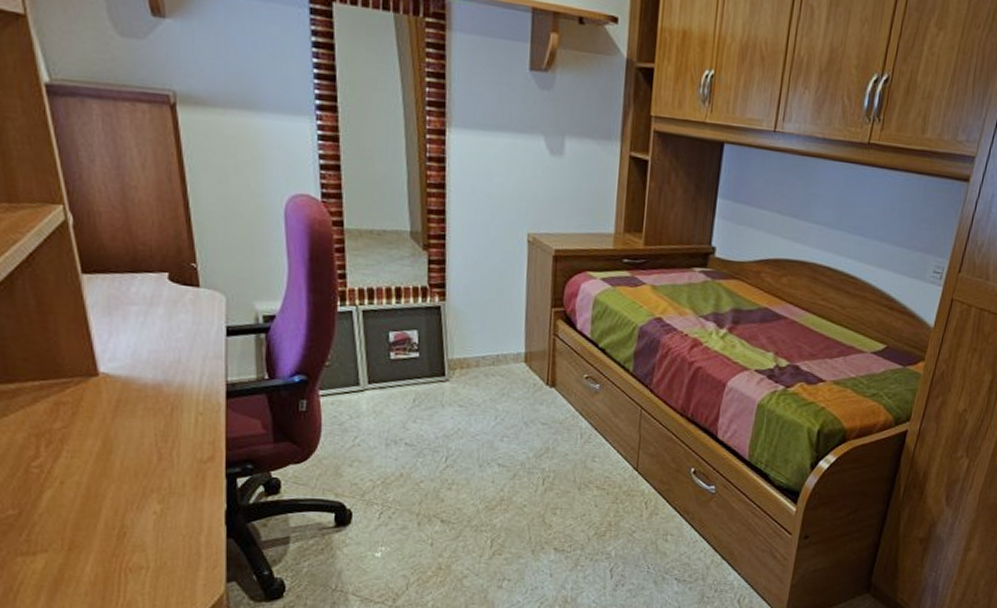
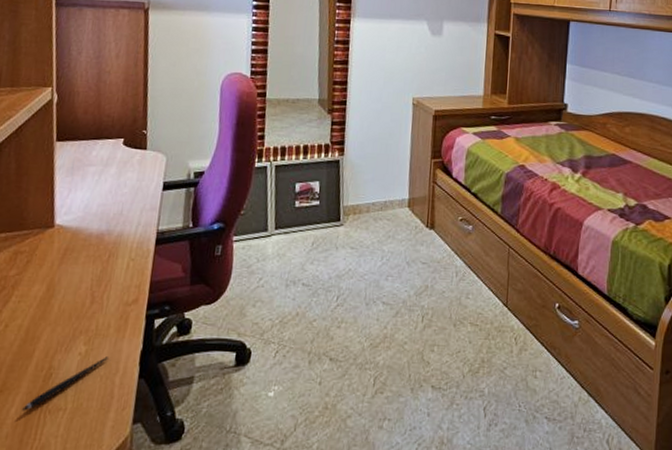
pen: none [98,516,189,569] -> present [22,356,108,411]

